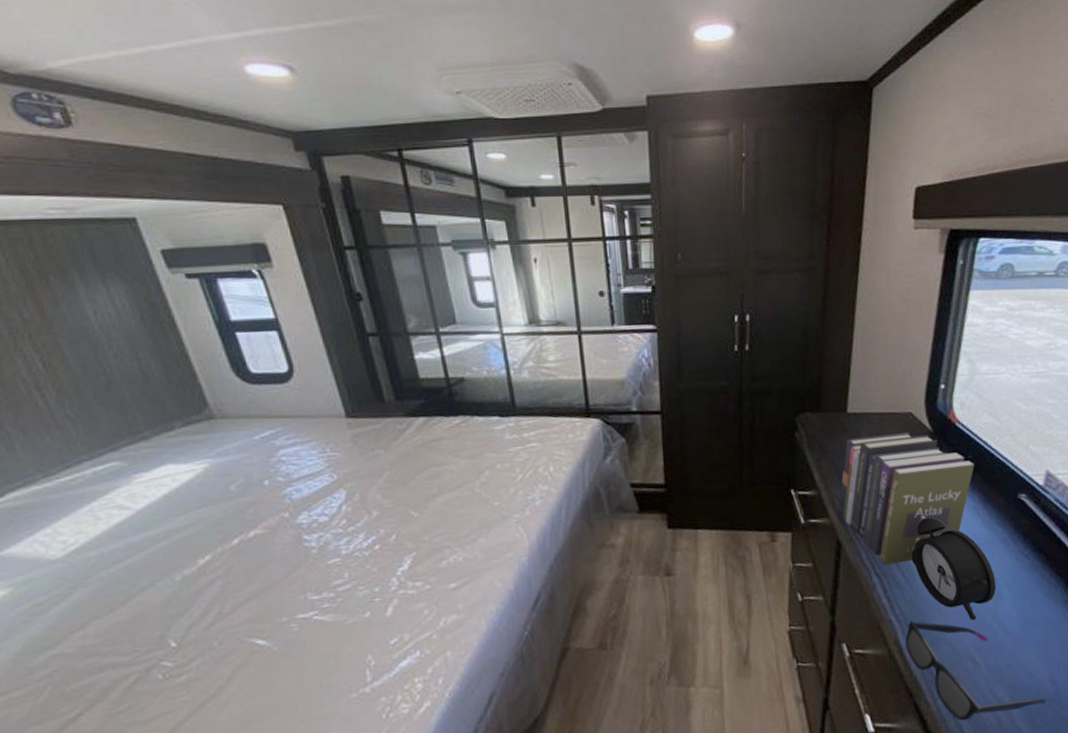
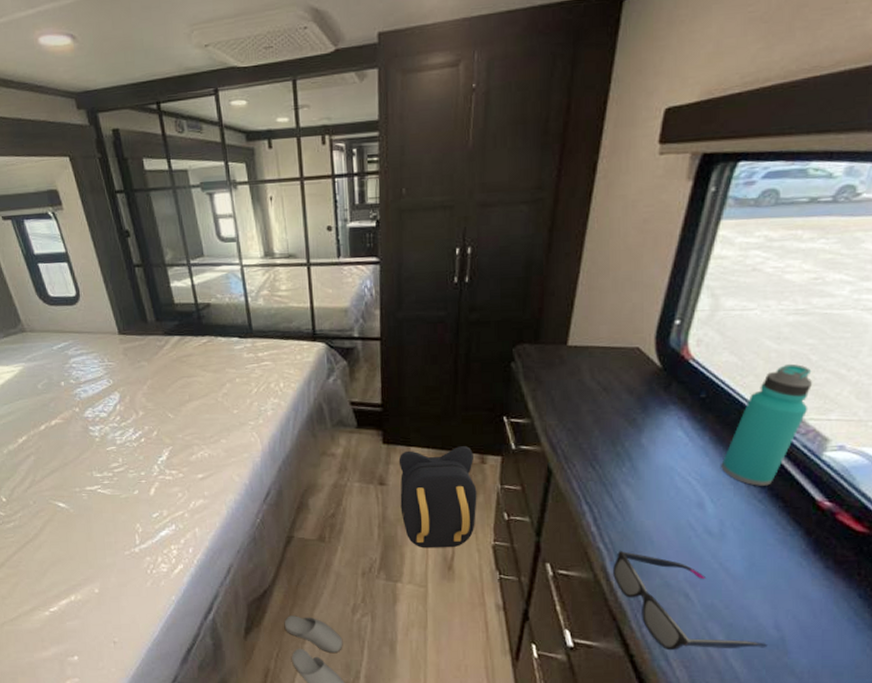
backpack: none [685,524,770,643] -> present [398,446,477,548]
books: present [838,432,974,564] -> none [551,368,707,494]
alarm clock: present [911,515,997,621] -> none [626,450,721,558]
water bottle: none [991,422,1057,542] -> present [721,363,813,486]

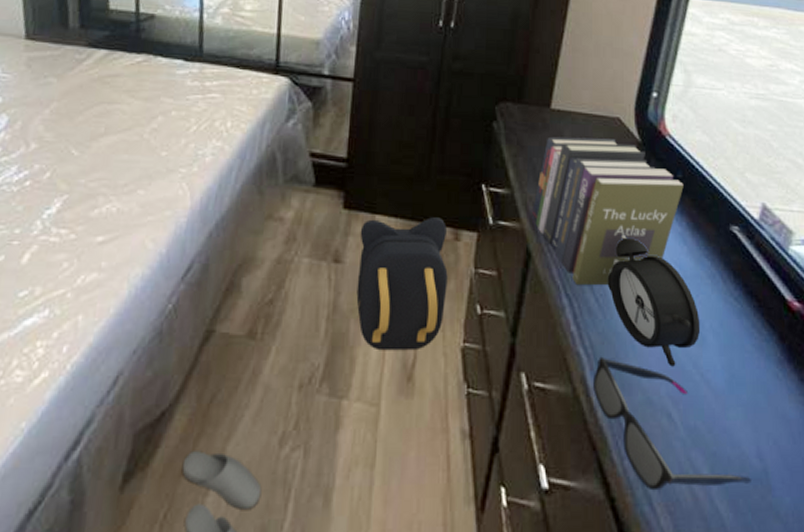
books: none [551,368,707,494] -> present [531,136,684,285]
alarm clock: none [626,450,721,558] -> present [607,234,701,367]
water bottle: present [721,363,813,486] -> none [698,148,776,281]

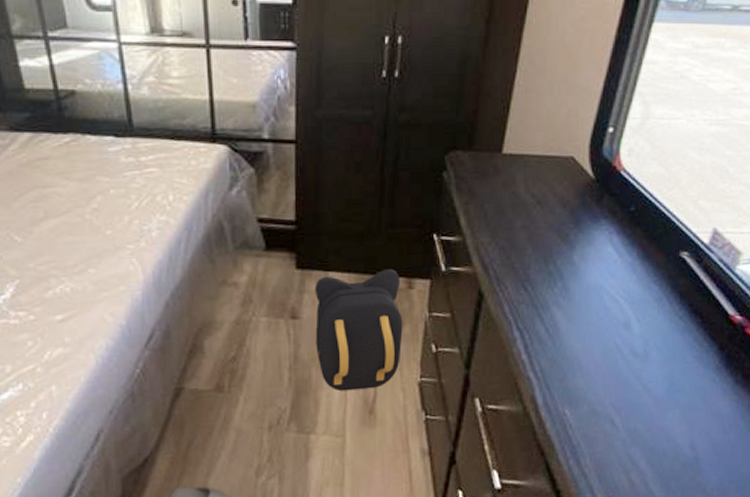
books: present [531,136,684,285] -> none [483,179,636,318]
sunglasses: present [593,356,751,491] -> none [542,378,683,482]
alarm clock: present [607,234,701,367] -> none [557,269,645,381]

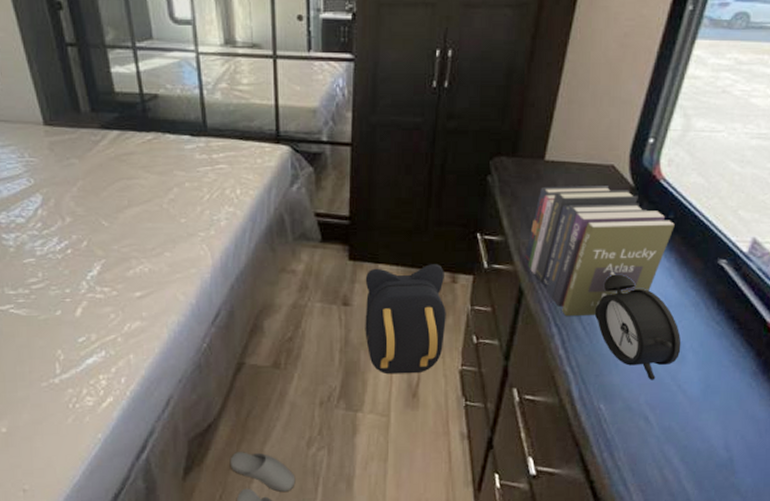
books: none [483,179,636,318] -> present [524,186,675,316]
alarm clock: none [557,269,645,381] -> present [594,271,681,380]

